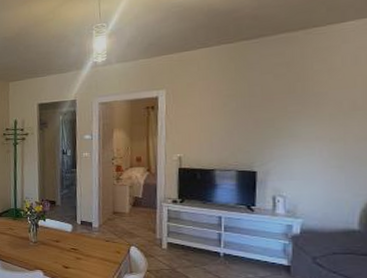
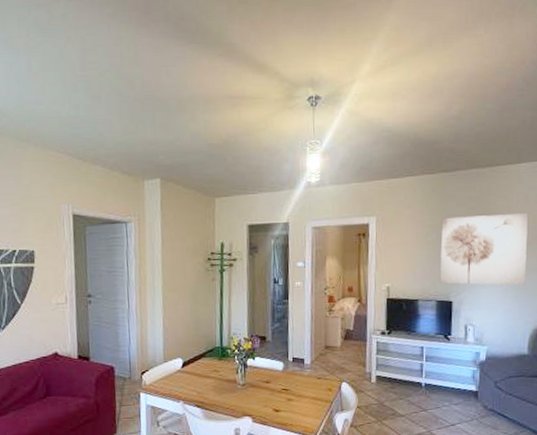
wall art: none [240,75,358,155] -> present [440,213,529,285]

